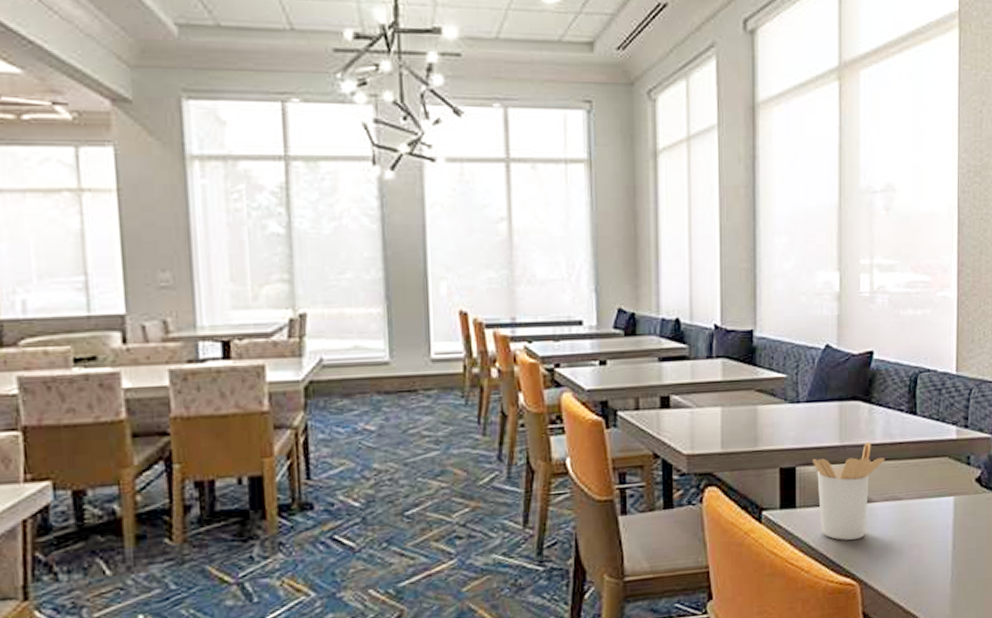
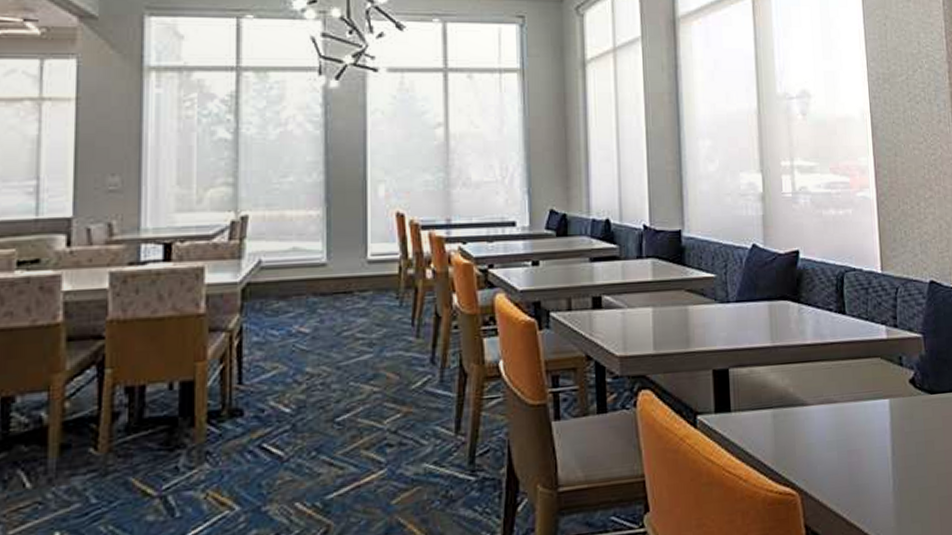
utensil holder: present [813,442,885,540] -> none [745,342,818,446]

